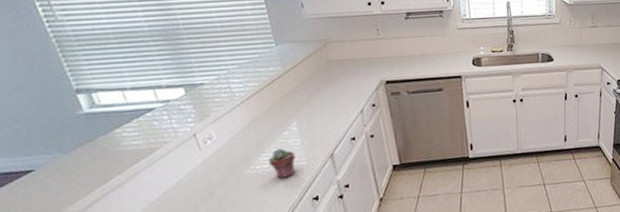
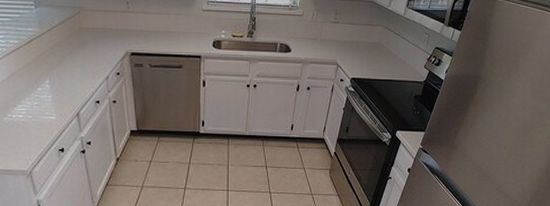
potted succulent: present [268,148,296,179] -> none [23,102,46,129]

